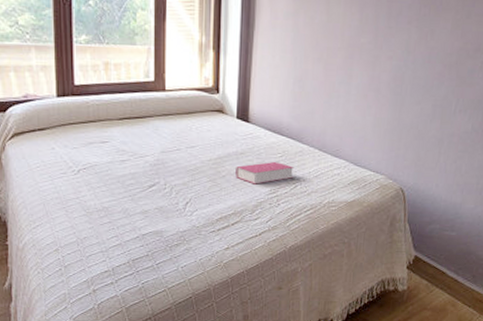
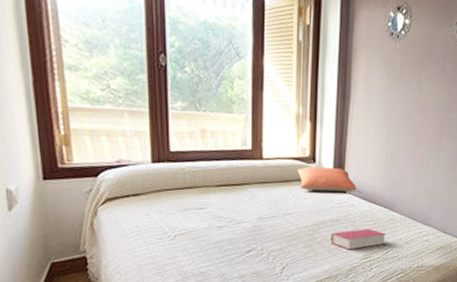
pillow: none [200,97,263,124] -> present [297,166,357,193]

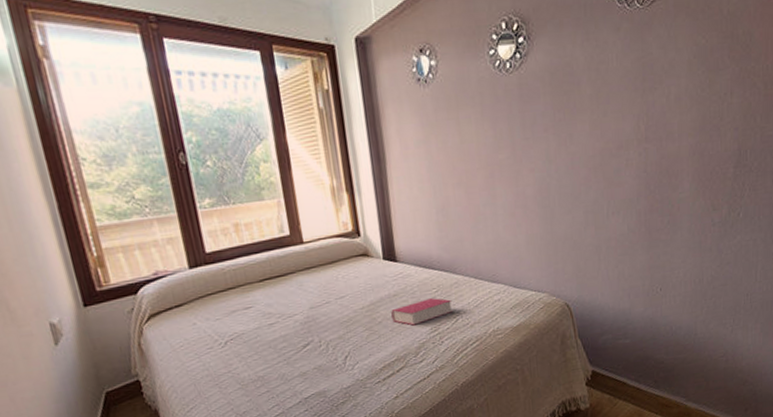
pillow: present [297,166,357,193] -> none [342,237,411,269]

